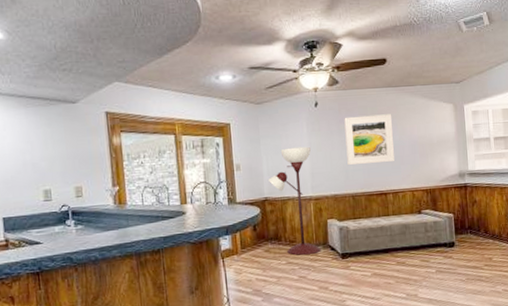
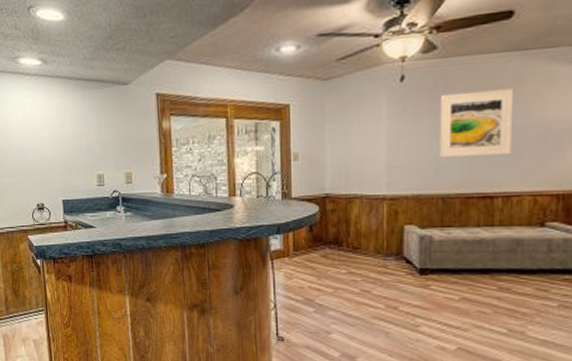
floor lamp: present [269,146,321,256] -> none [332,132,393,265]

